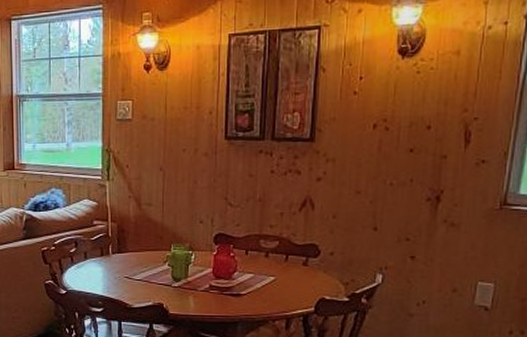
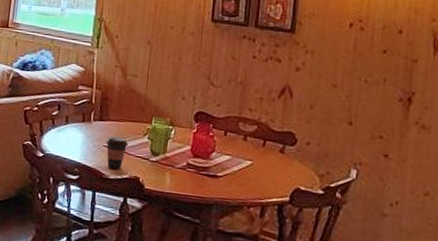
coffee cup: none [126,266,149,299] -> present [106,136,129,170]

